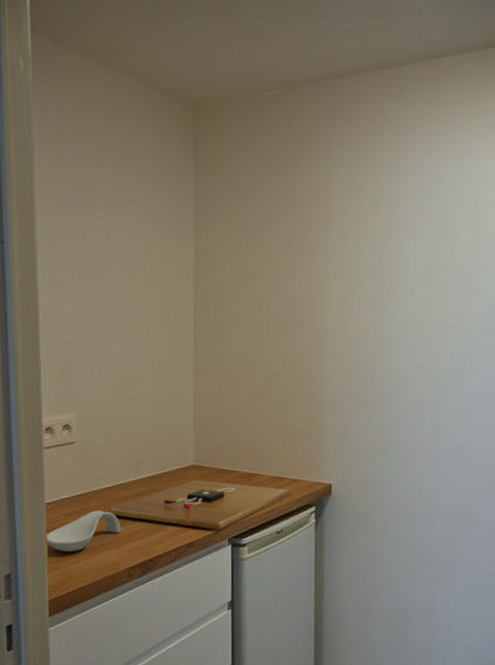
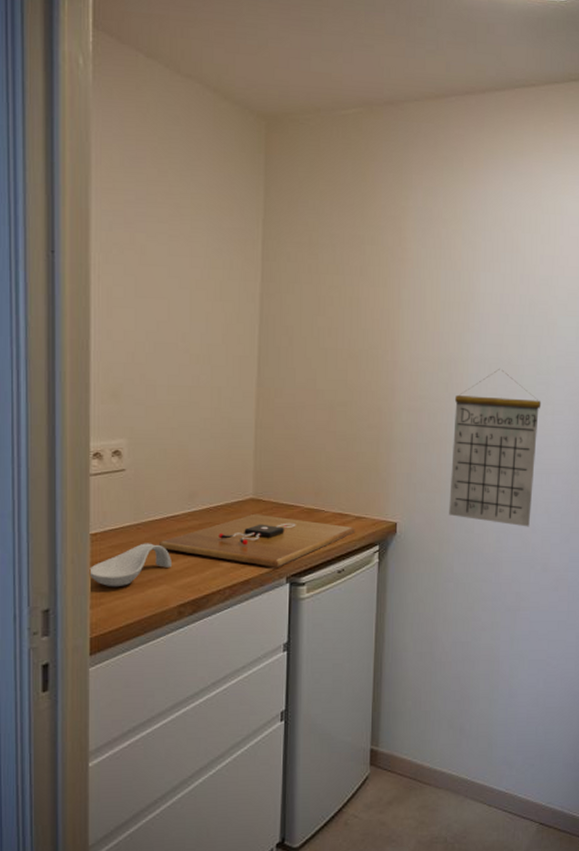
calendar: none [381,331,469,485] -> present [449,368,542,527]

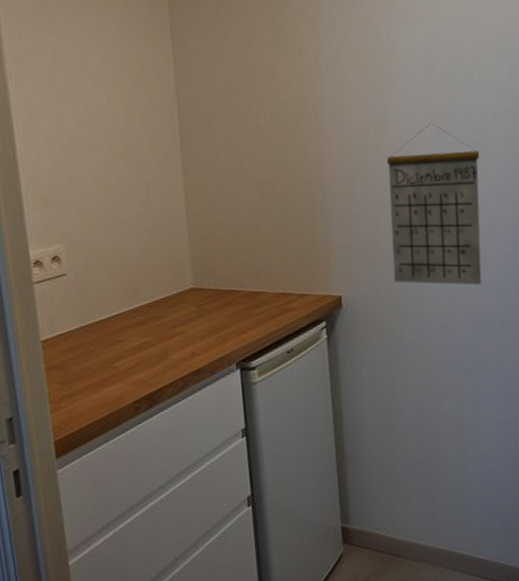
spoon rest: present [88,543,172,587] -> none [43,343,123,391]
cutting board: present [159,513,355,567] -> none [108,302,300,355]

